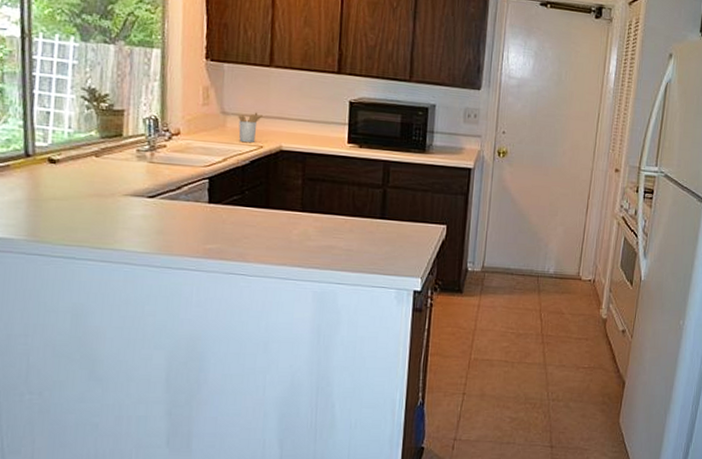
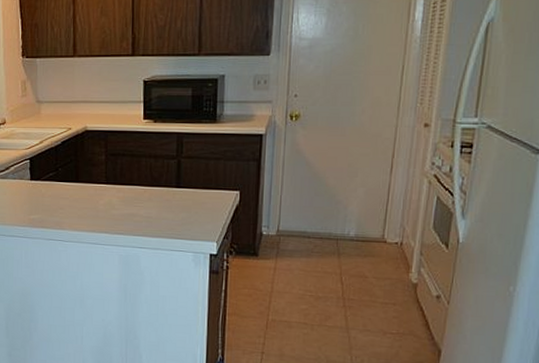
utensil holder: present [238,112,262,143] -> none [50,98,70,126]

